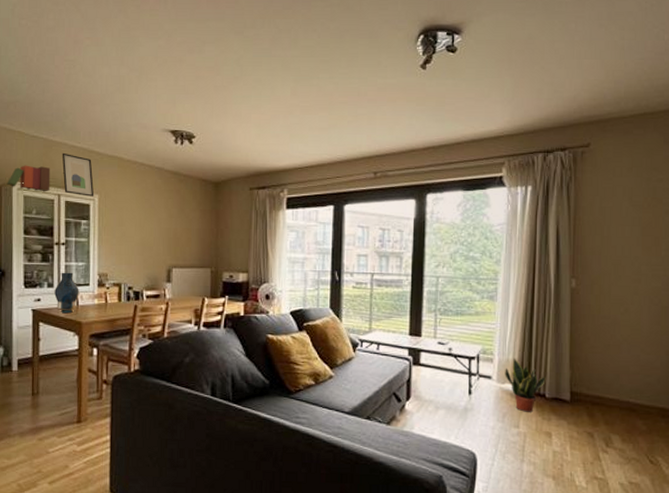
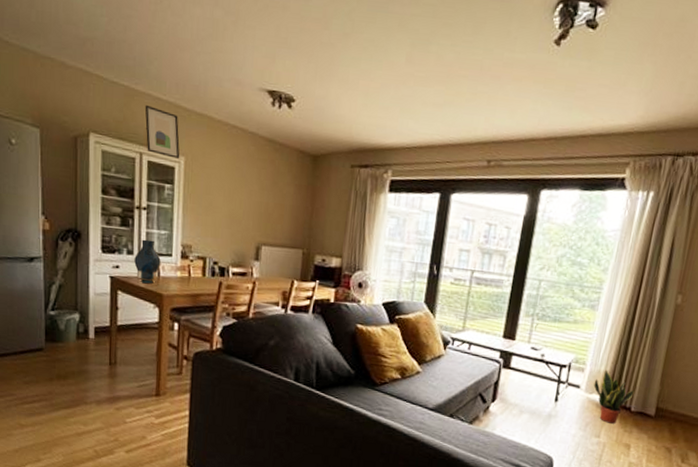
books: present [6,165,51,192] -> none [82,115,132,149]

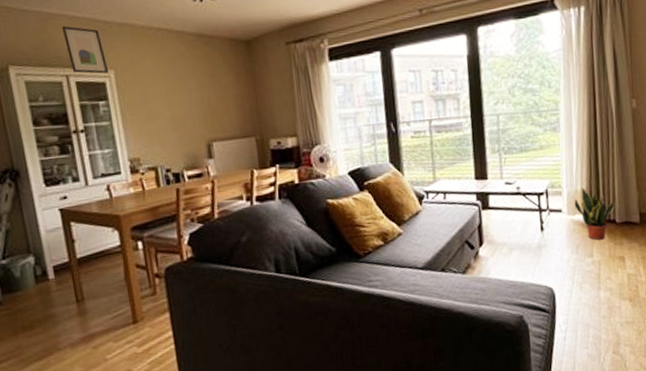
vase: present [134,239,161,284] -> none [81,161,111,209]

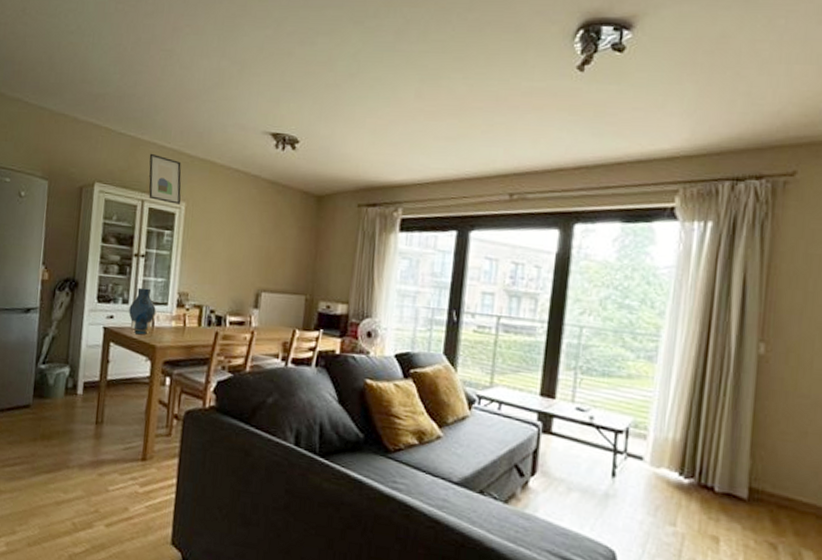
vase: none [81,161,111,209] -> present [129,287,156,335]
potted plant: present [574,187,615,241] -> none [661,436,716,508]

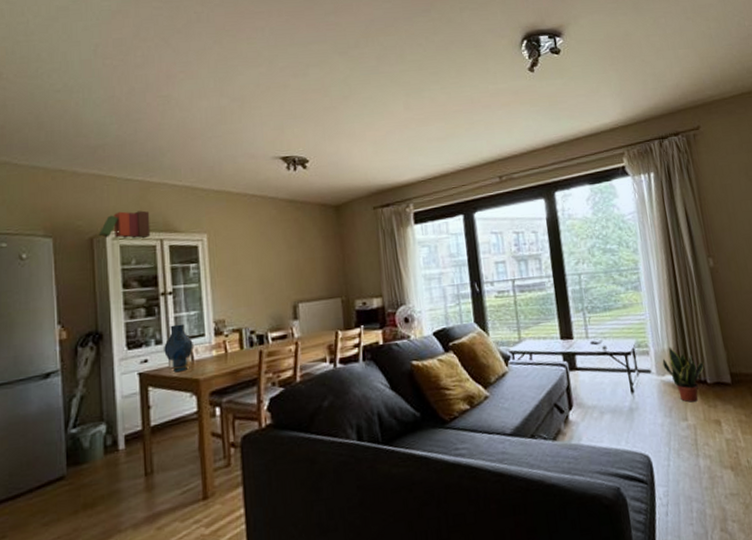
books: none [87,165,136,197] -> present [98,210,151,239]
picture frame: present [148,153,182,205] -> none [161,193,203,238]
potted plant: none [661,436,716,508] -> present [662,347,704,403]

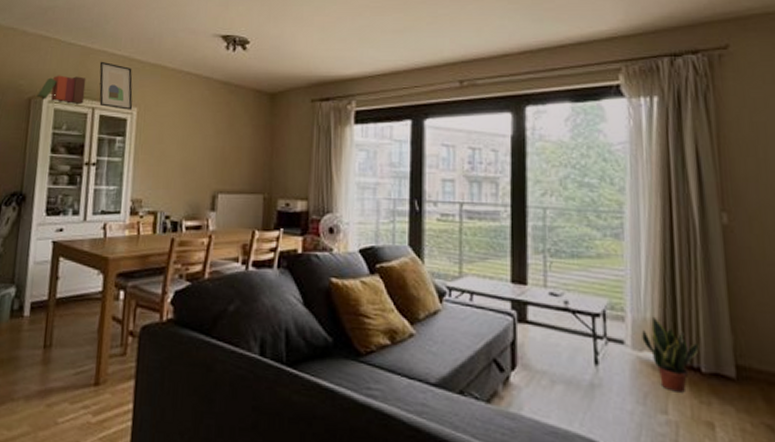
picture frame: none [161,193,203,238] -> present [99,61,133,110]
vase: present [164,324,193,373] -> none [79,197,108,247]

